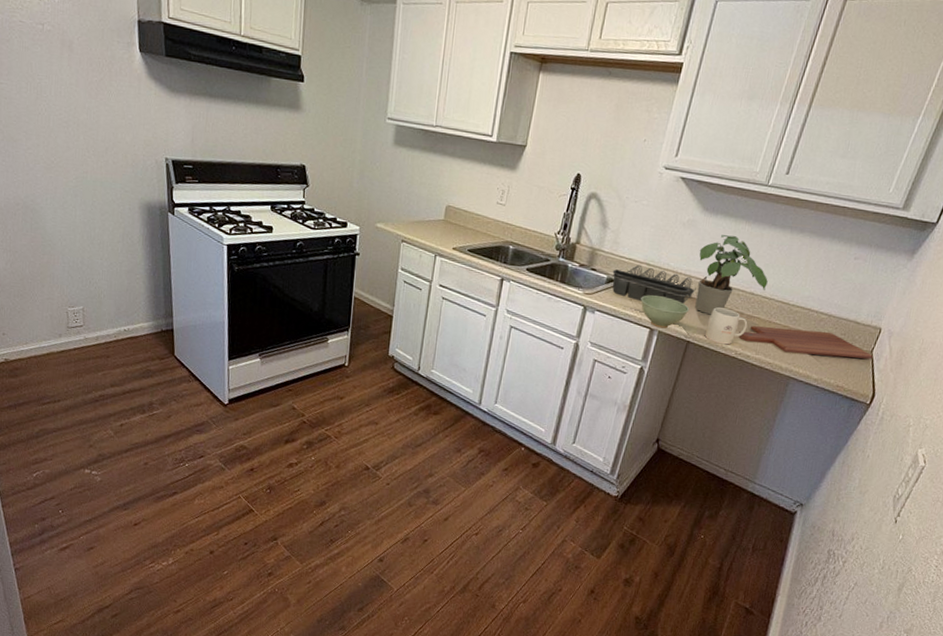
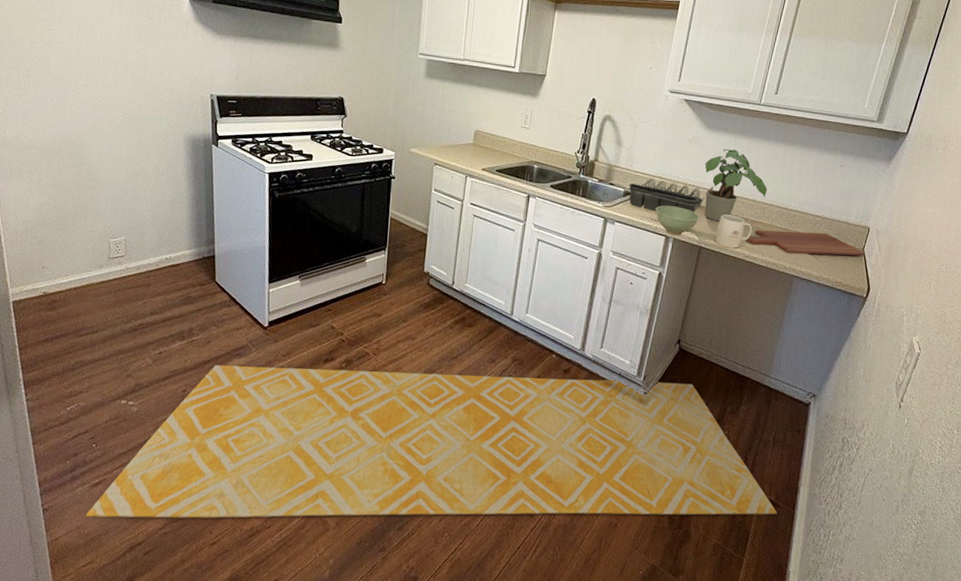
rug: none [56,440,751,622] -> present [86,365,777,519]

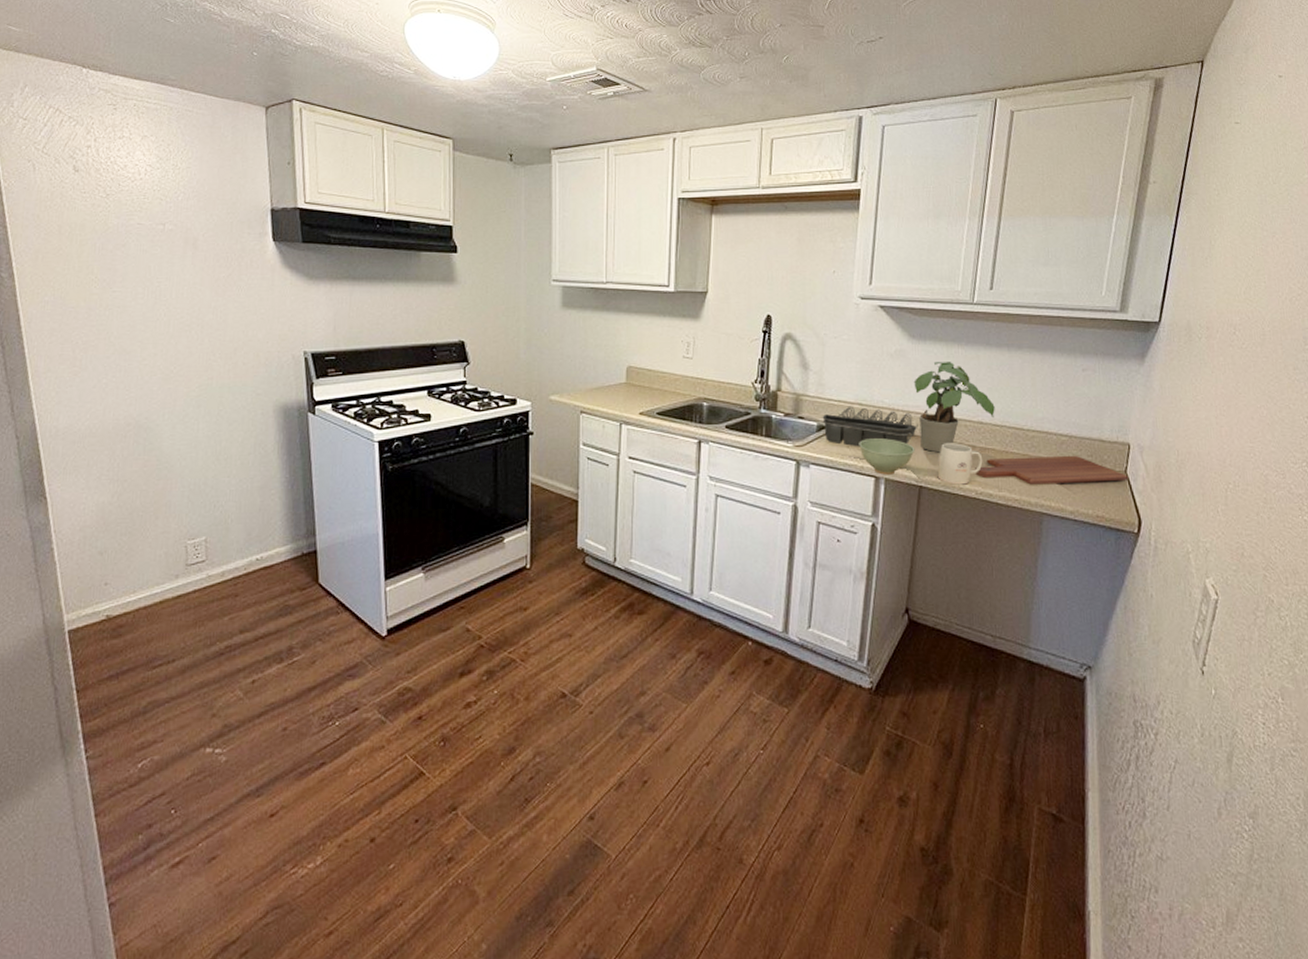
rug: present [86,365,777,519] -> none [164,665,1062,911]

